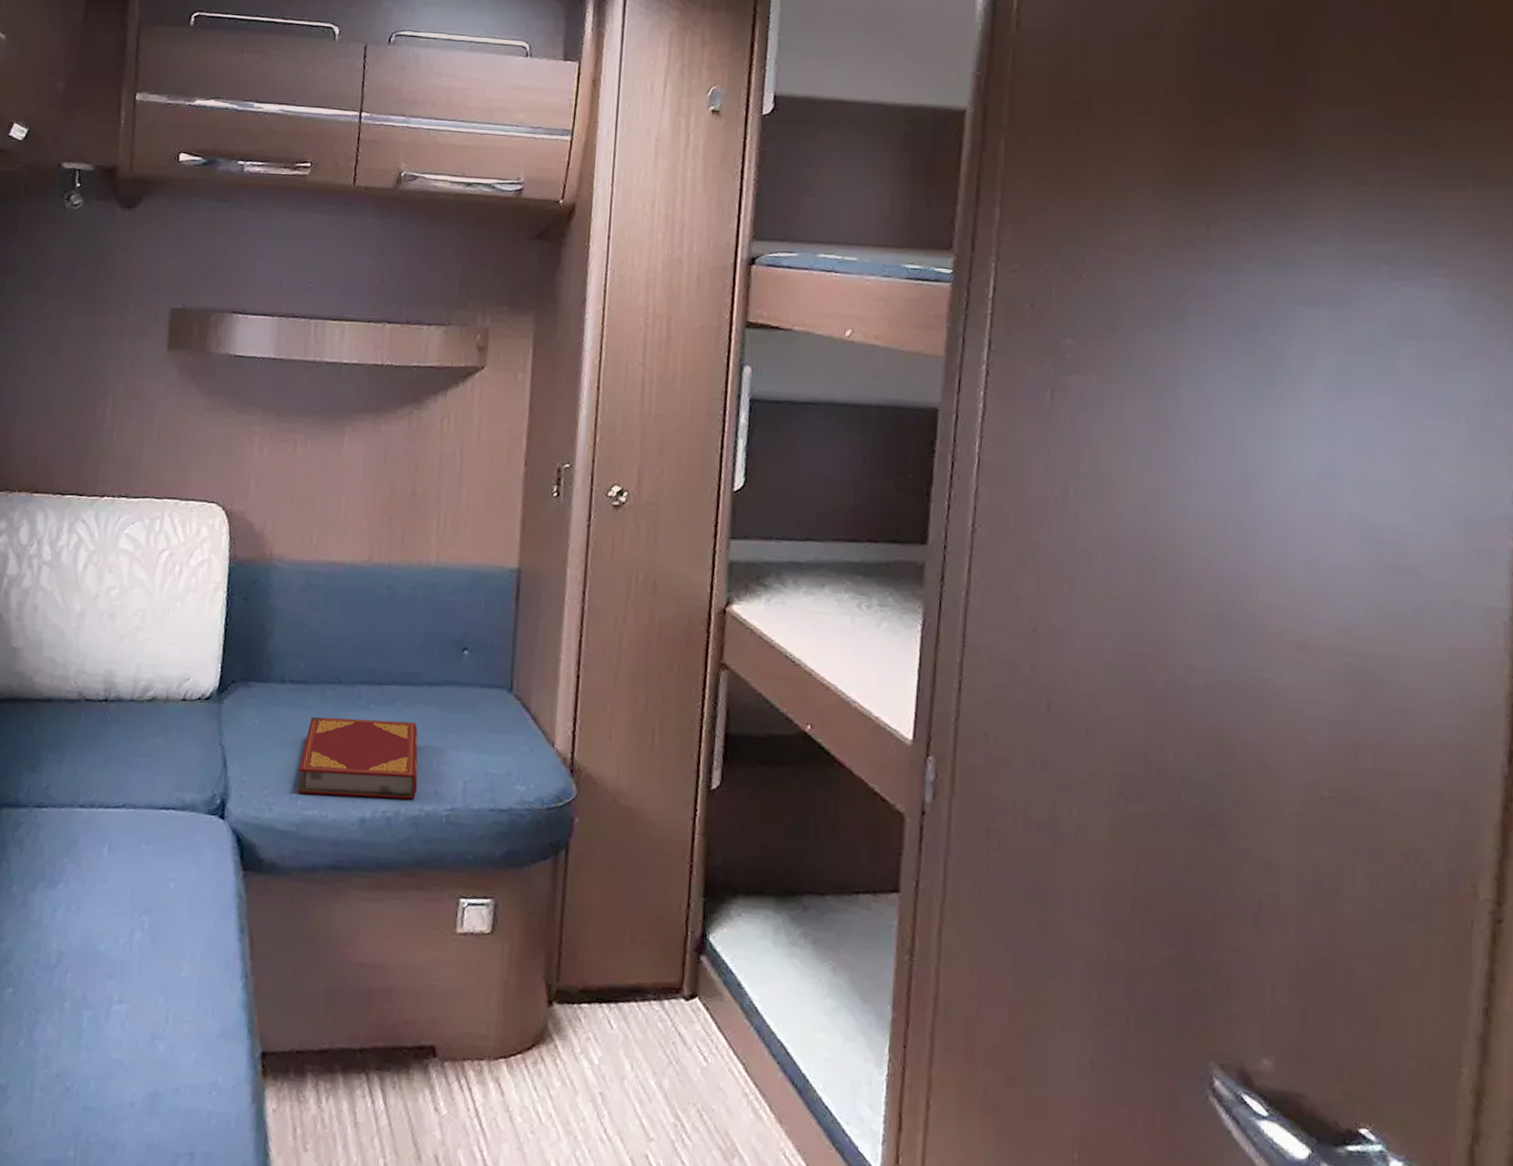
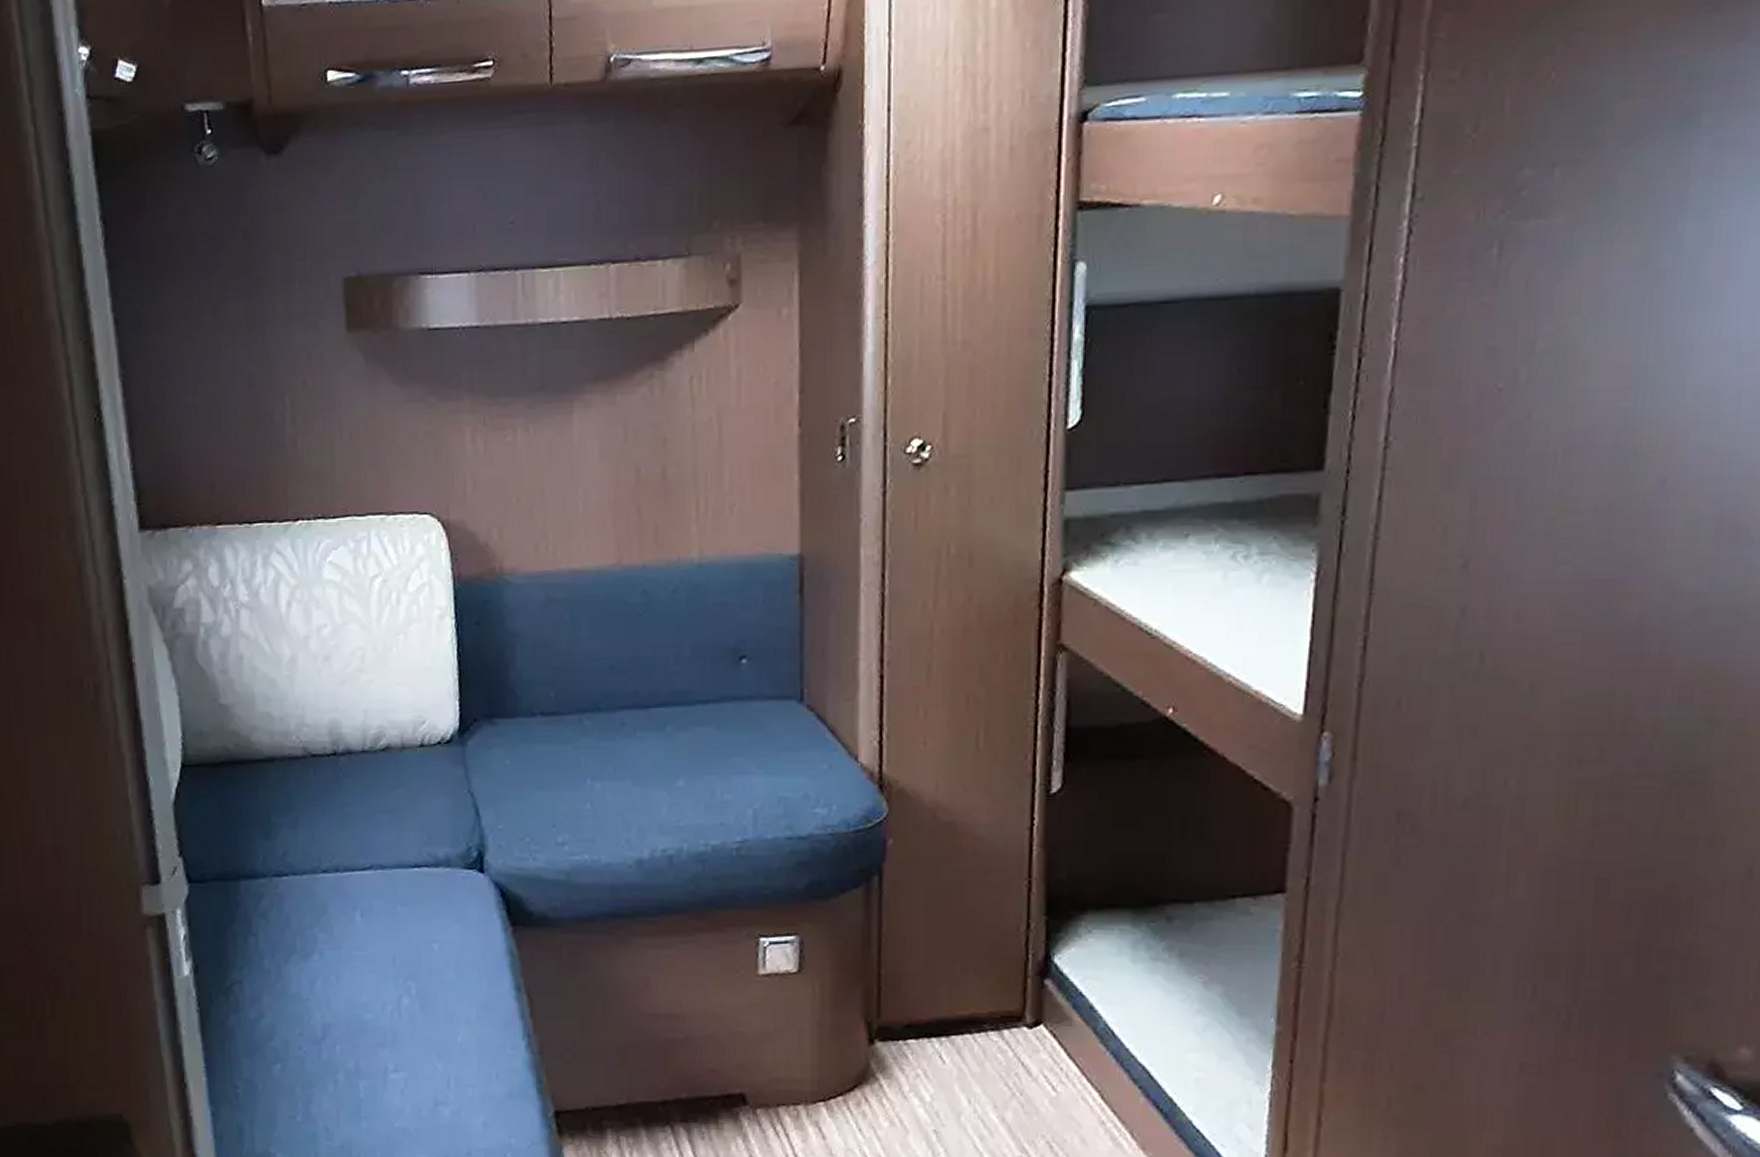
hardback book: present [297,716,418,800] -> none [561,748,701,838]

